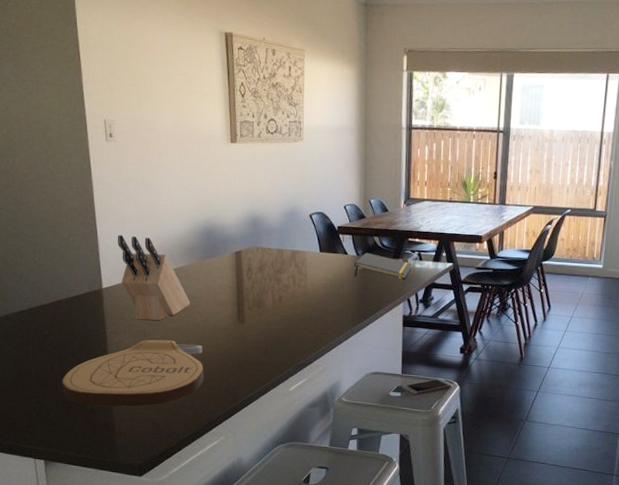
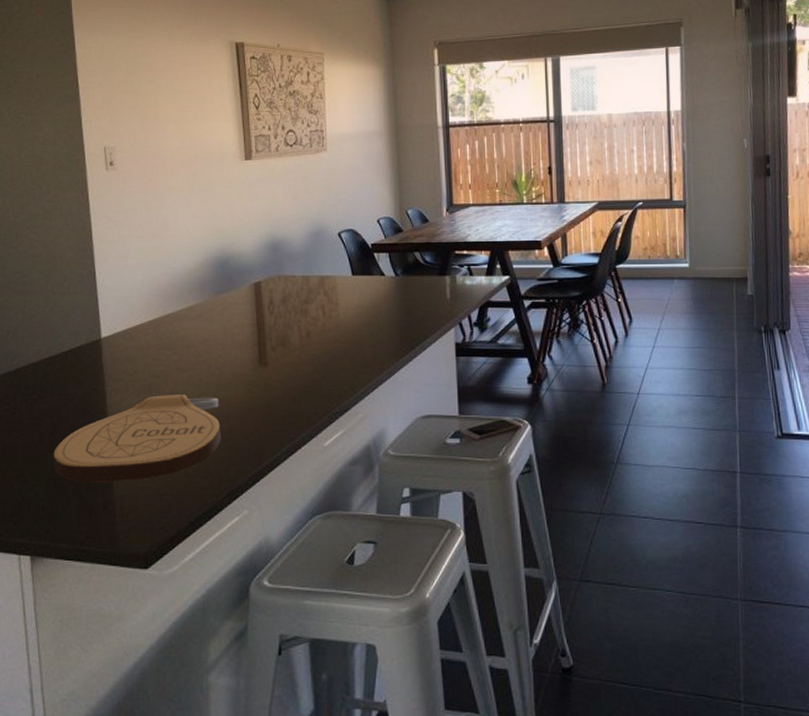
knife block: present [117,234,191,321] -> none [118,273,204,373]
notepad: present [354,252,412,279] -> none [394,271,461,301]

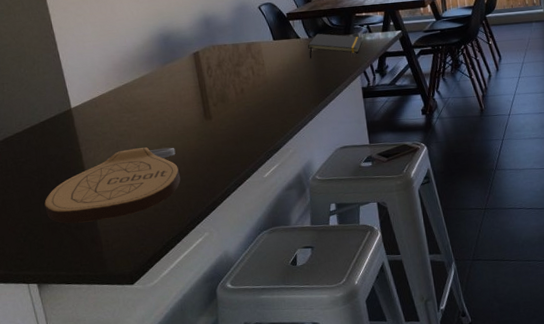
notepad: none [394,271,461,301] -> present [308,33,363,58]

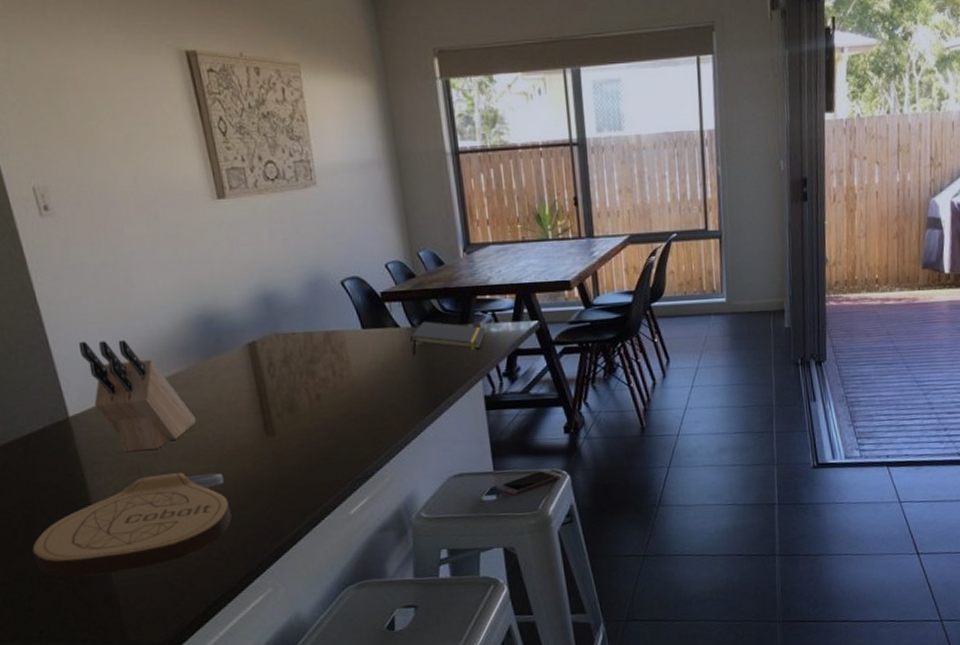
knife block: none [79,52,157,133] -> present [78,339,197,453]

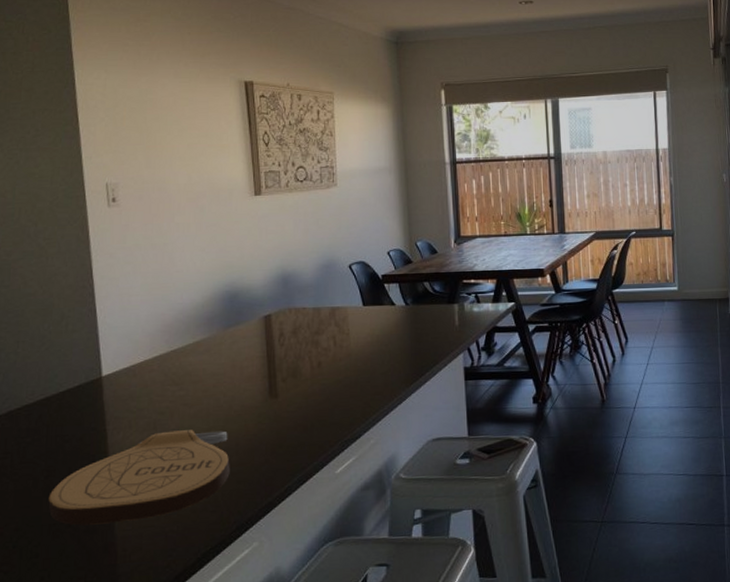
knife block: present [78,339,197,453] -> none [120,310,212,410]
notepad: present [410,321,486,355] -> none [404,300,469,330]

